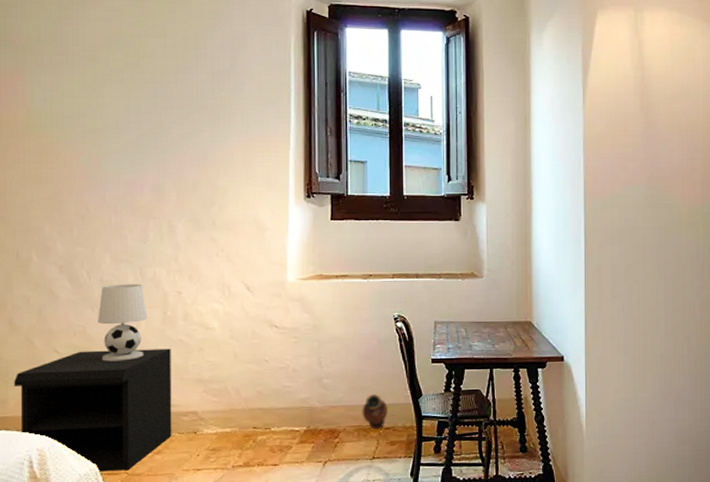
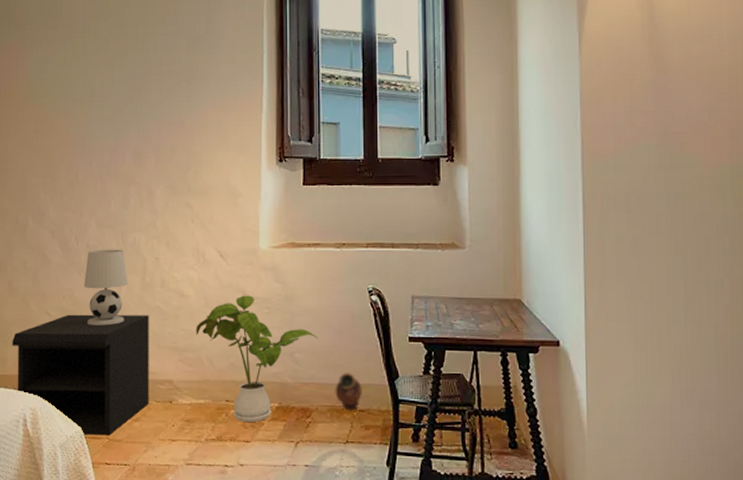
house plant: none [221,326,345,447] -> present [196,295,318,422]

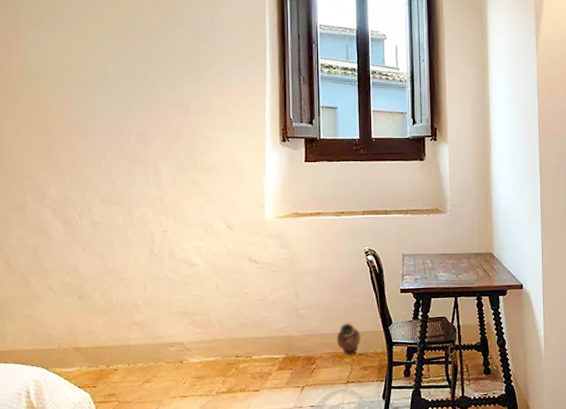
nightstand: present [12,314,149,435] -> none [12,284,160,401]
table lamp: present [84,249,128,326] -> none [89,224,136,297]
house plant: present [196,295,318,422] -> none [205,261,320,374]

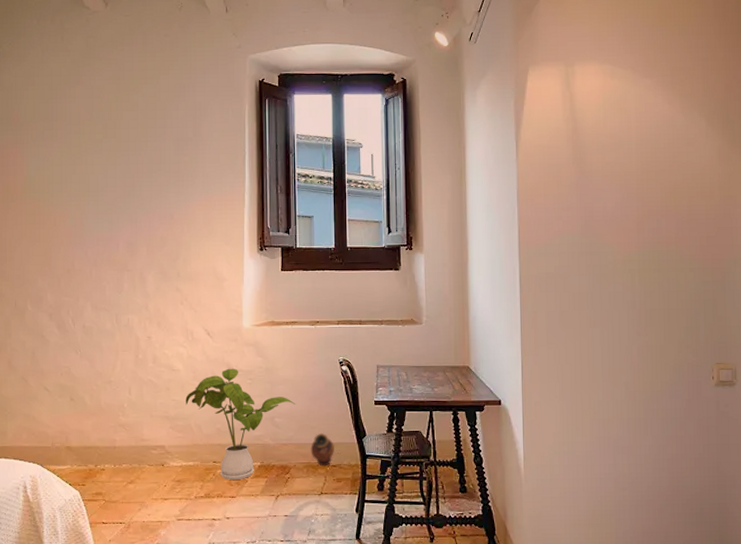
house plant: none [205,261,320,374] -> present [185,368,295,480]

